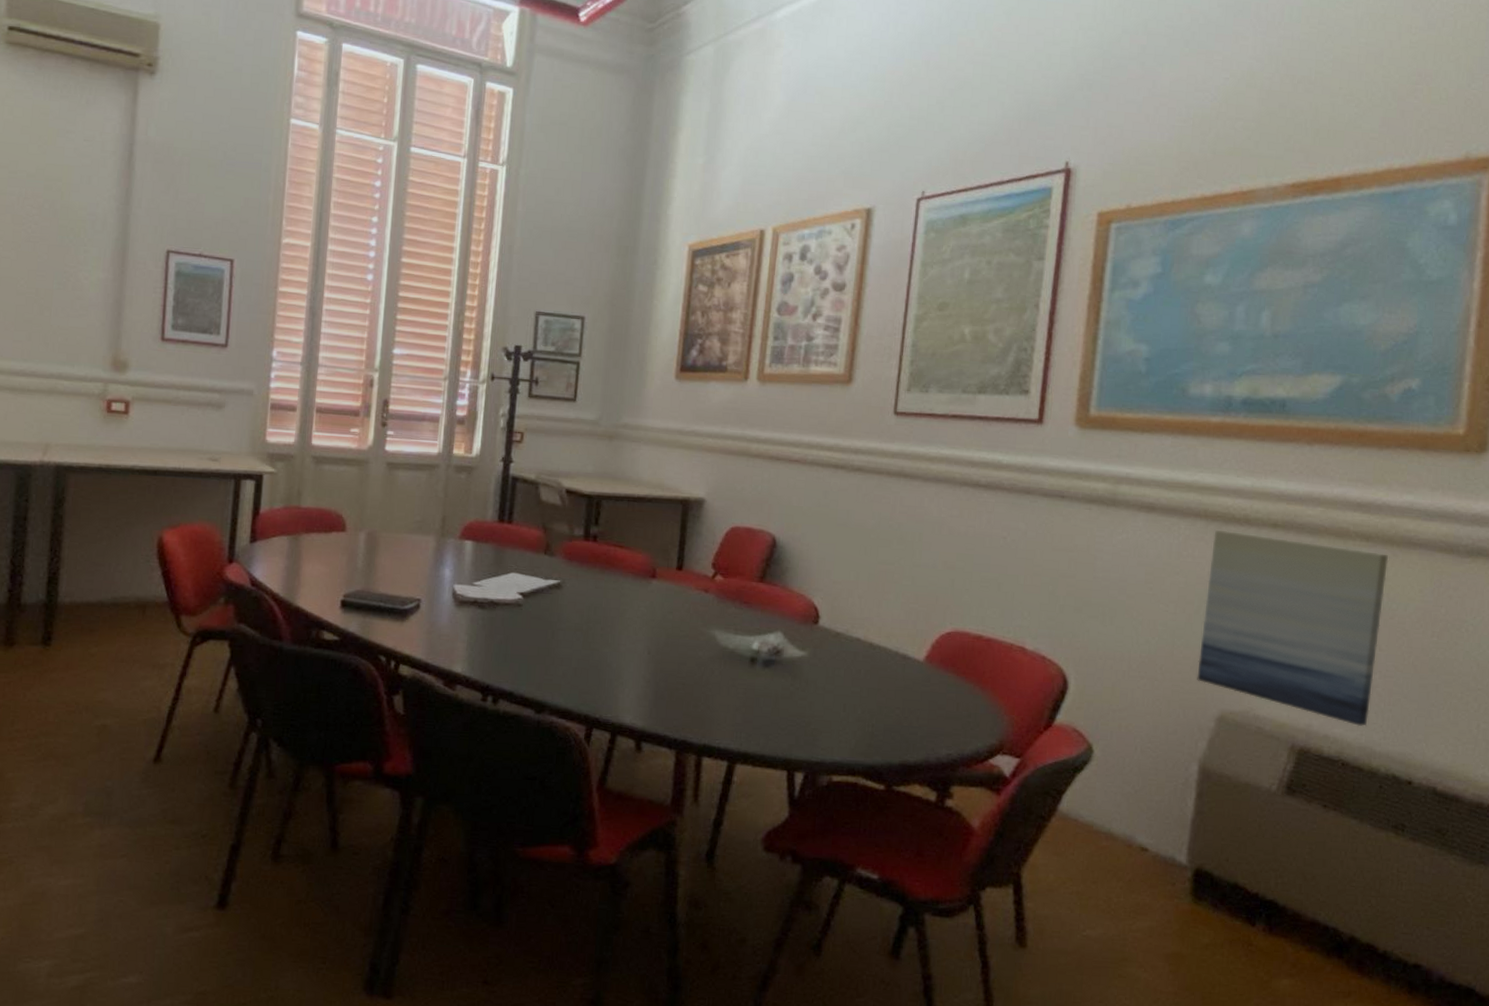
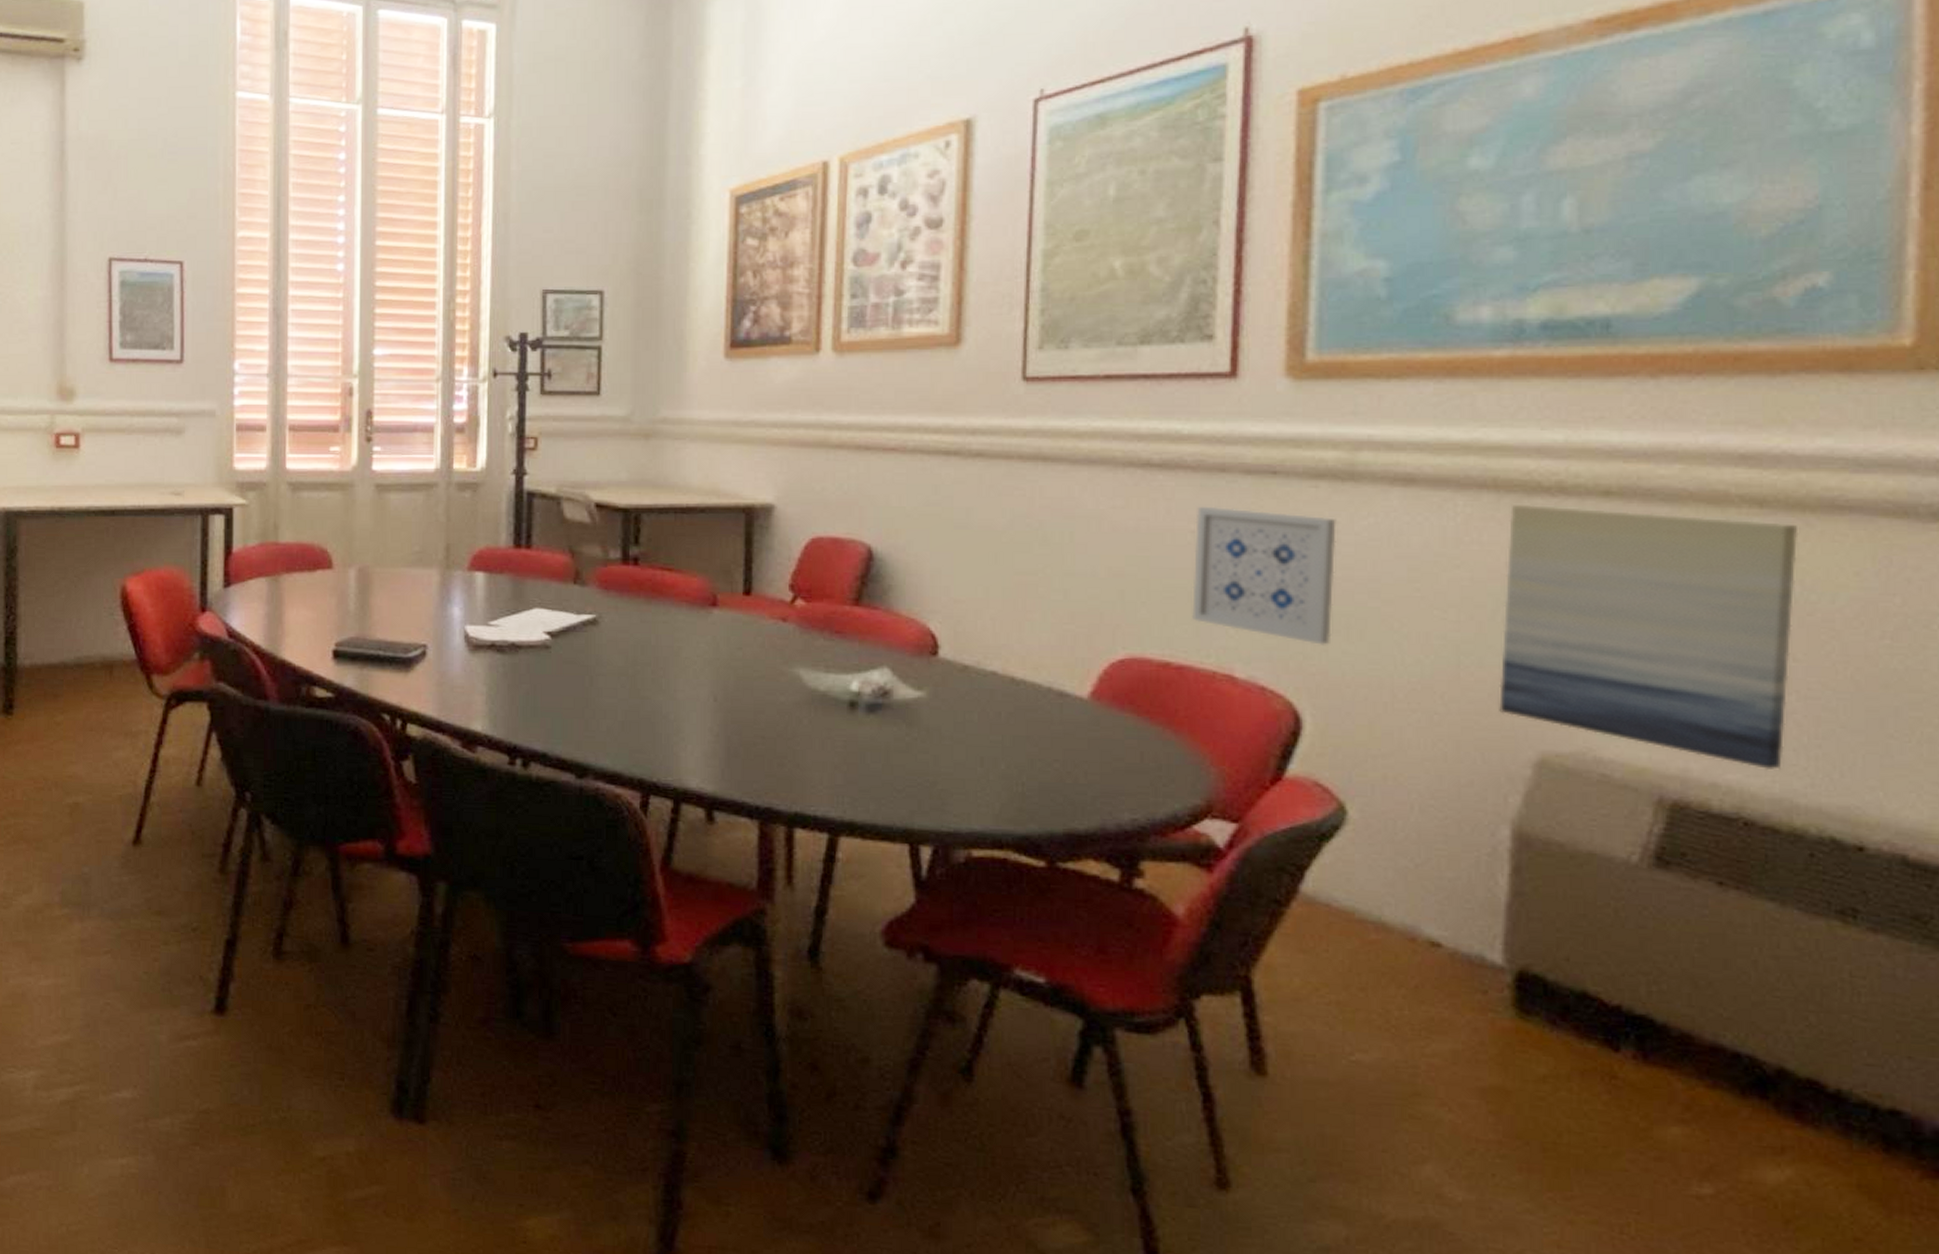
wall art: none [1000,518,1101,627] -> present [1192,506,1336,645]

